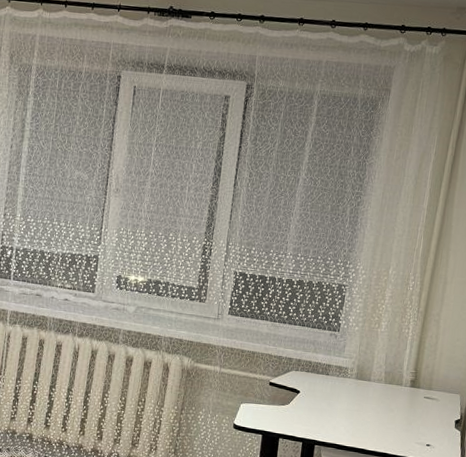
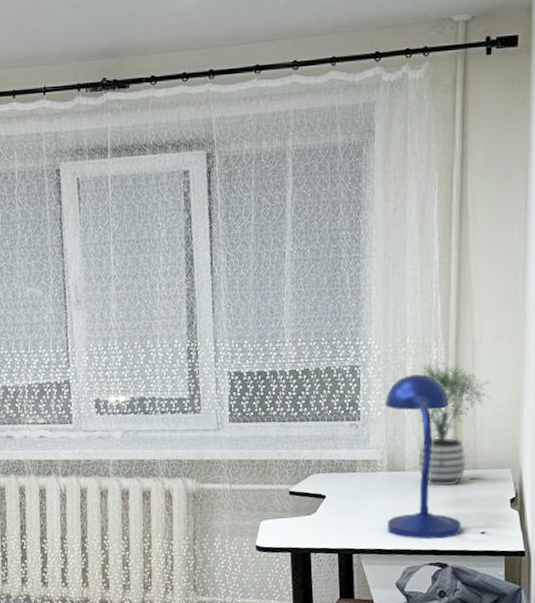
desk lamp: none [347,300,416,445] -> present [384,374,461,540]
potted plant: none [381,293,454,401] -> present [405,362,490,487]

